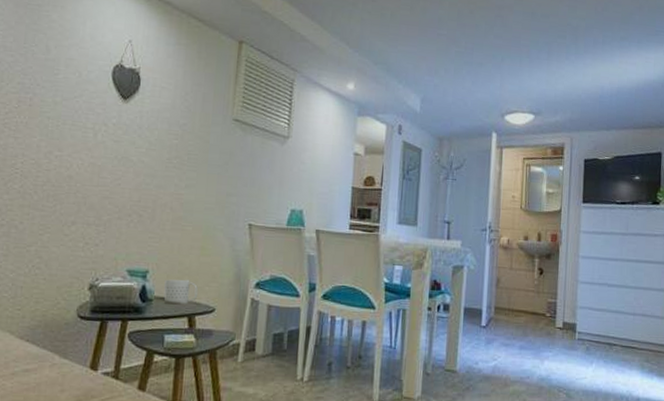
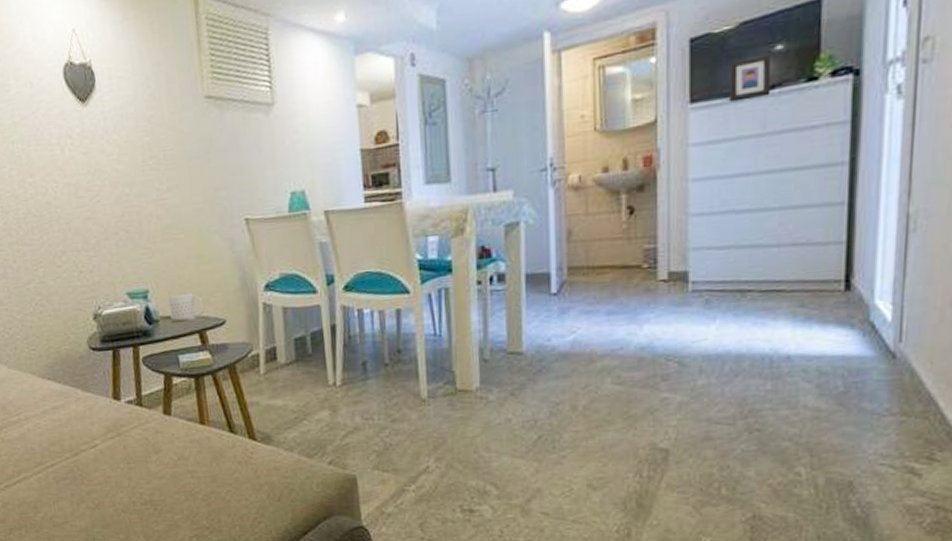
picture frame: none [607,180,632,209] -> present [730,55,772,102]

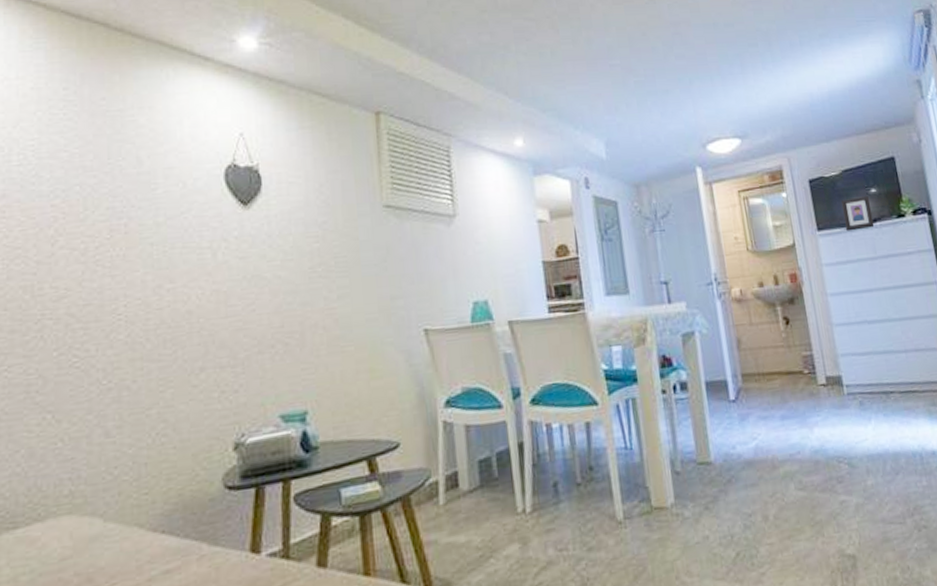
mug: present [167,293,204,323] -> none [330,412,374,450]

